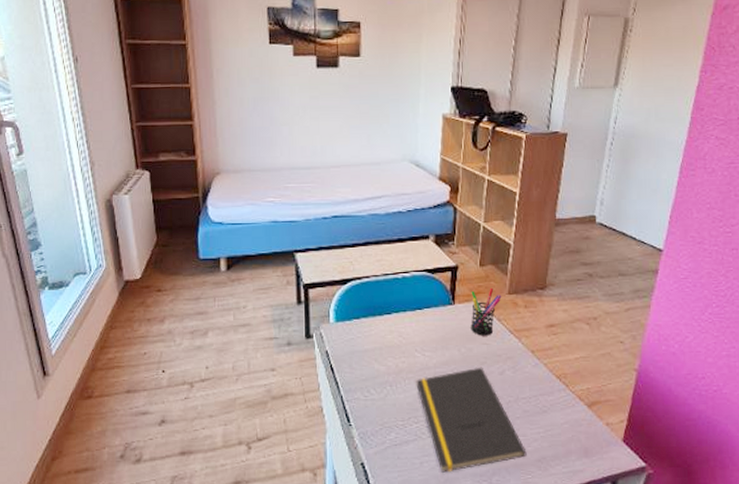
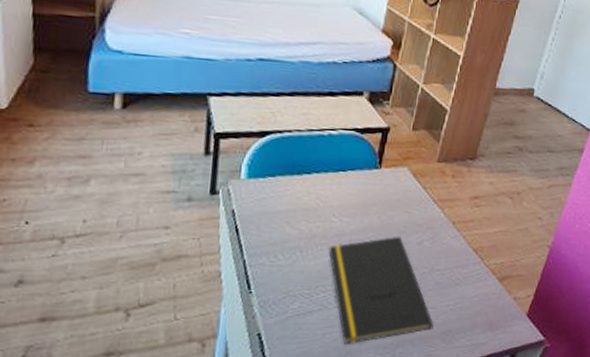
pen holder: present [471,287,502,336] -> none [394,153,431,204]

